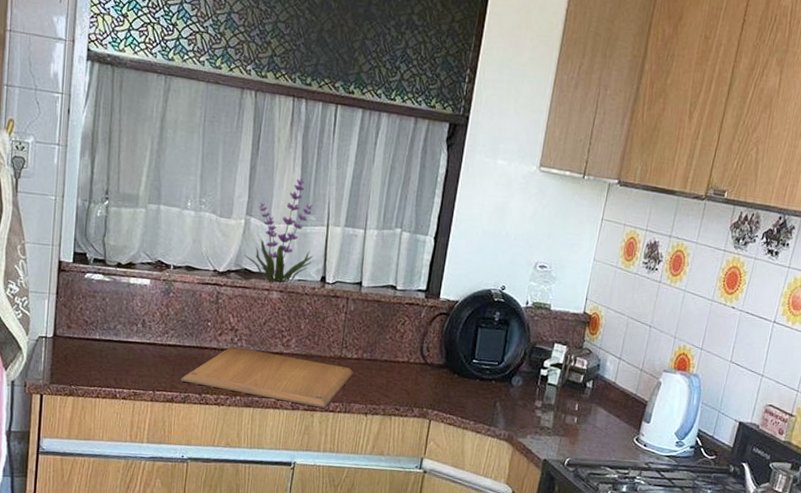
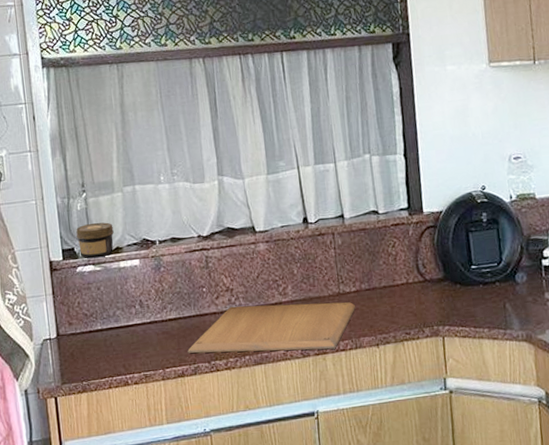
jar: none [90,232,130,269] -> present [76,222,114,259]
plant: present [244,178,313,284] -> none [224,129,291,236]

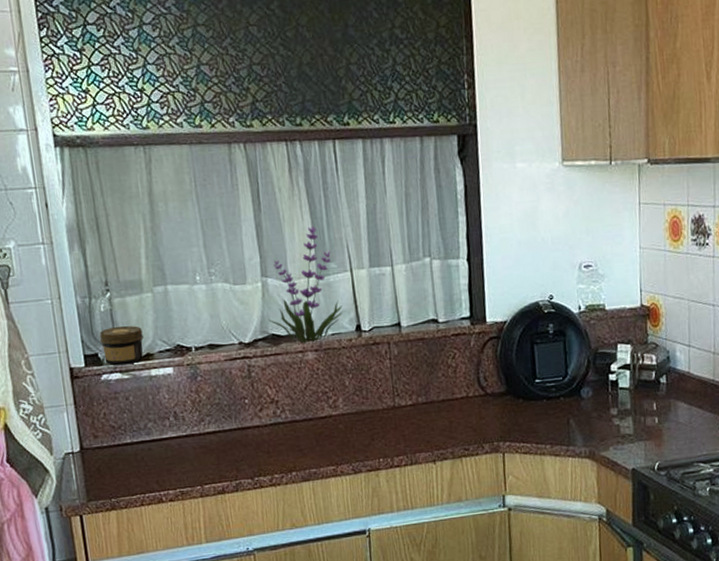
chopping board: present [187,302,356,354] -> none [228,416,412,469]
plant: none [224,129,291,236] -> present [268,226,343,344]

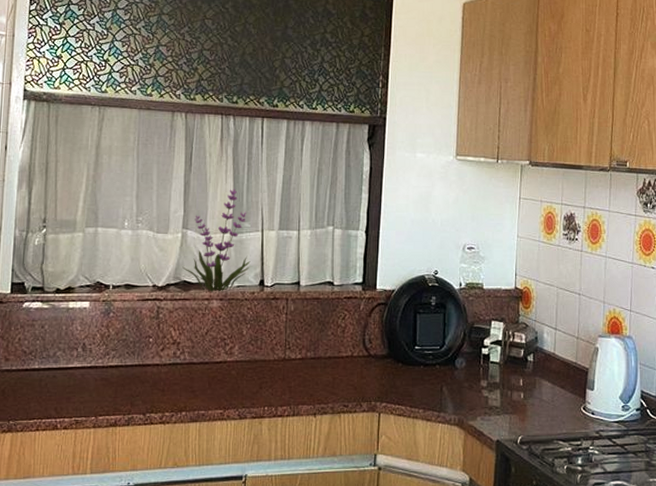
jar: present [99,325,143,366] -> none [28,259,68,296]

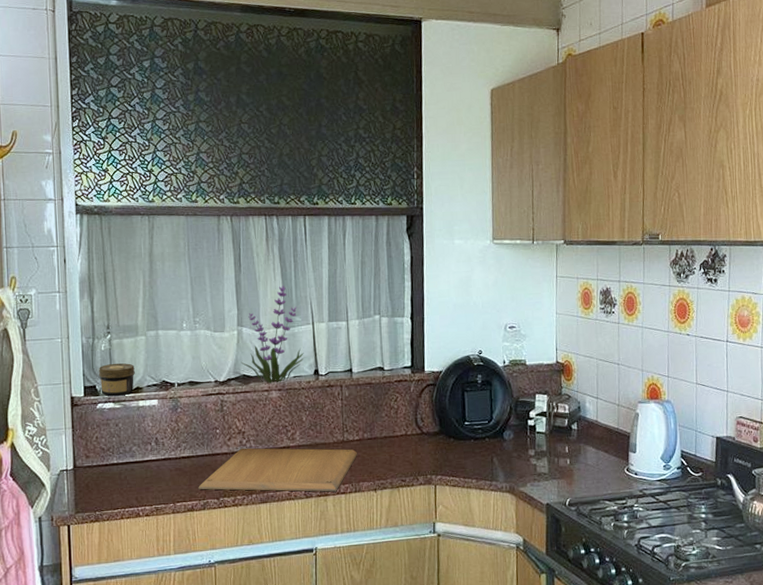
jar: none [28,259,68,296] -> present [98,363,135,397]
chopping board: none [124,360,299,414] -> present [198,448,358,492]

